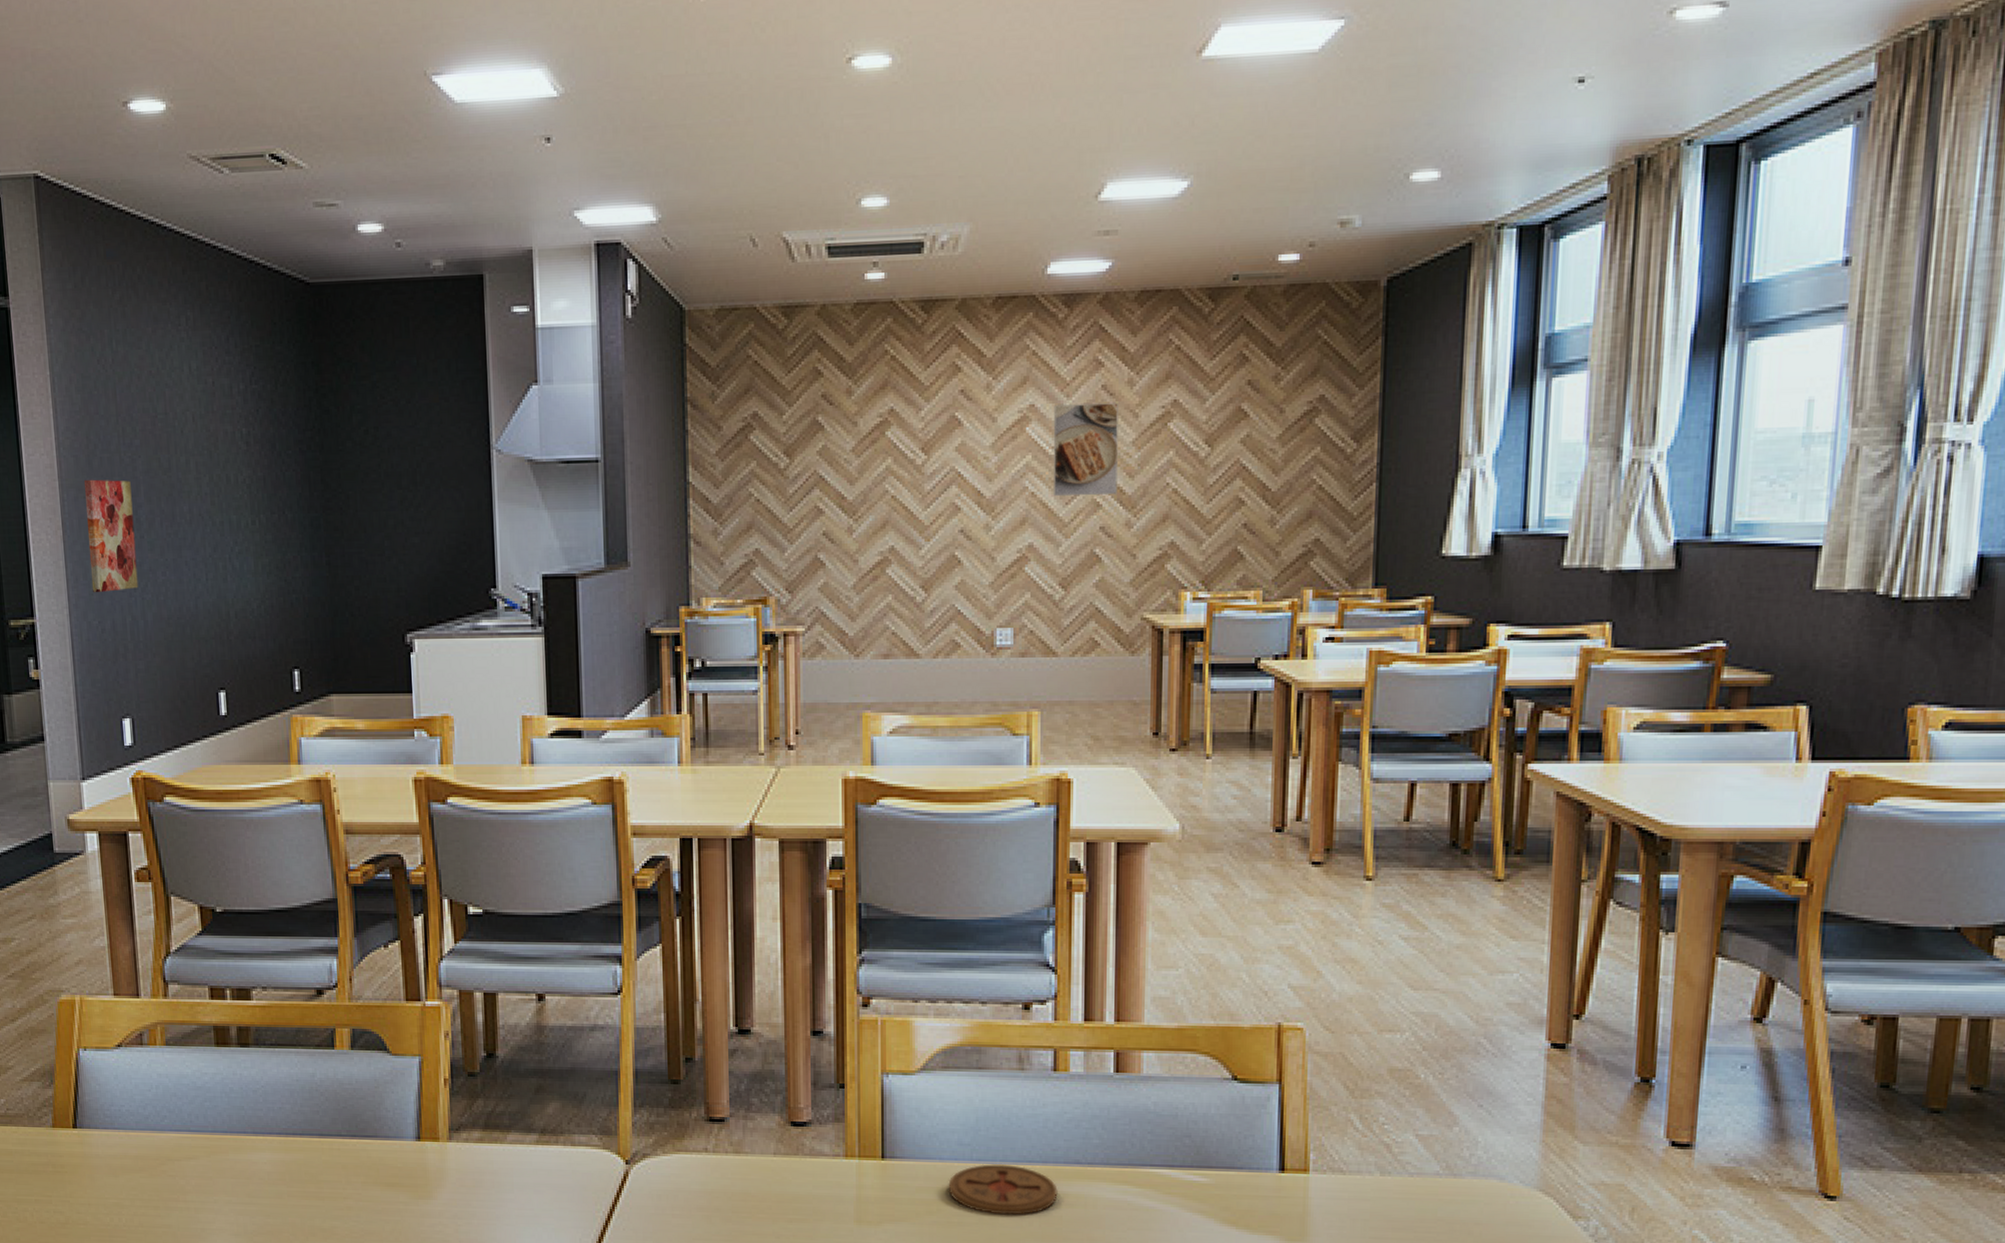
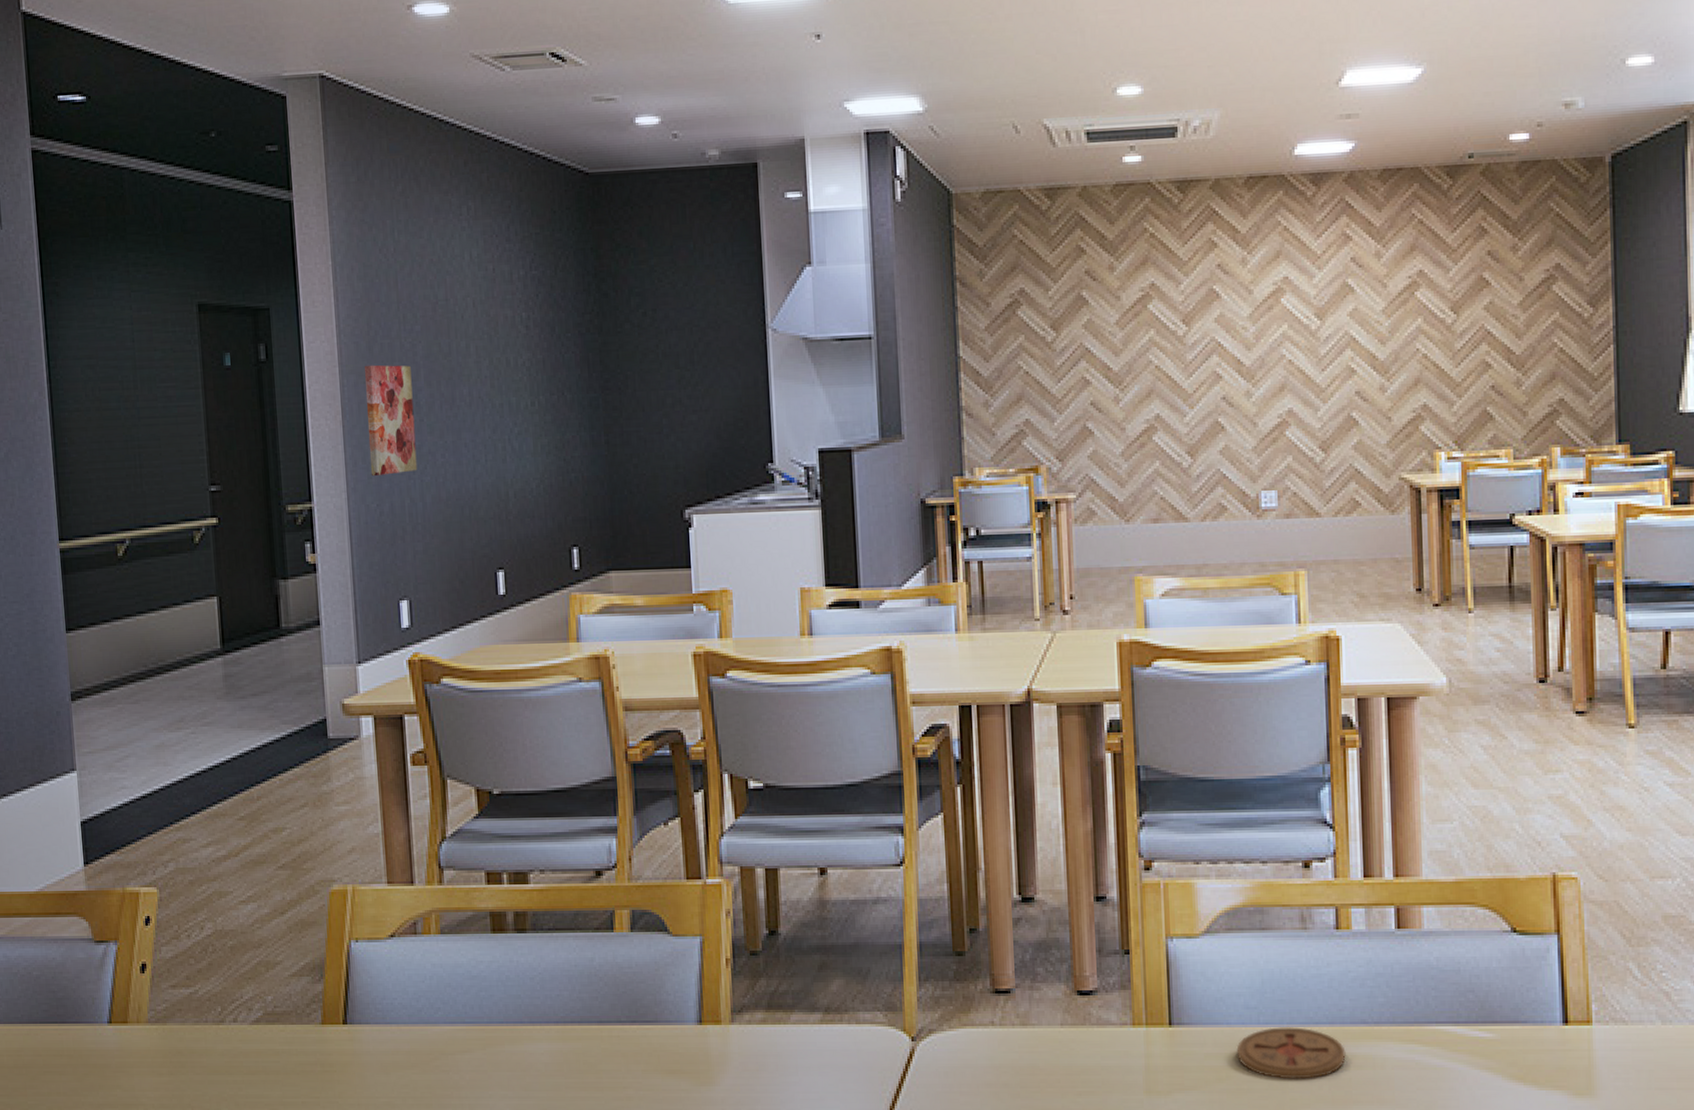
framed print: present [1053,403,1118,497] -> none [1306,274,1370,364]

